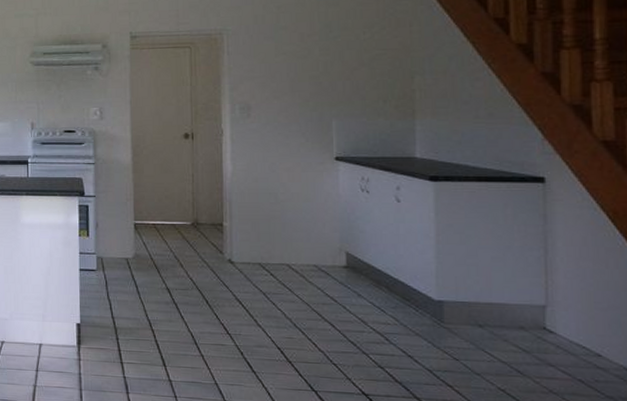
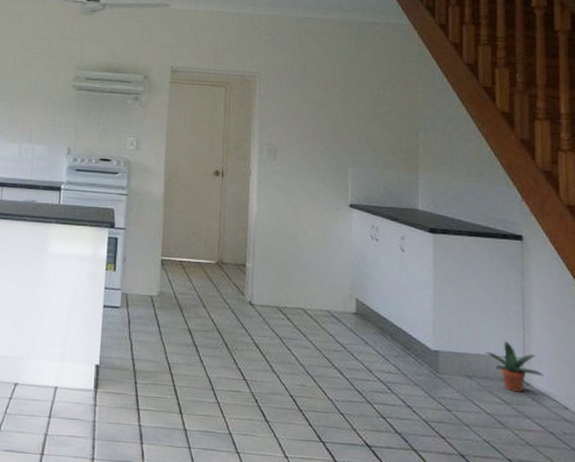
potted plant: none [499,289,571,340] -> present [485,341,543,393]

